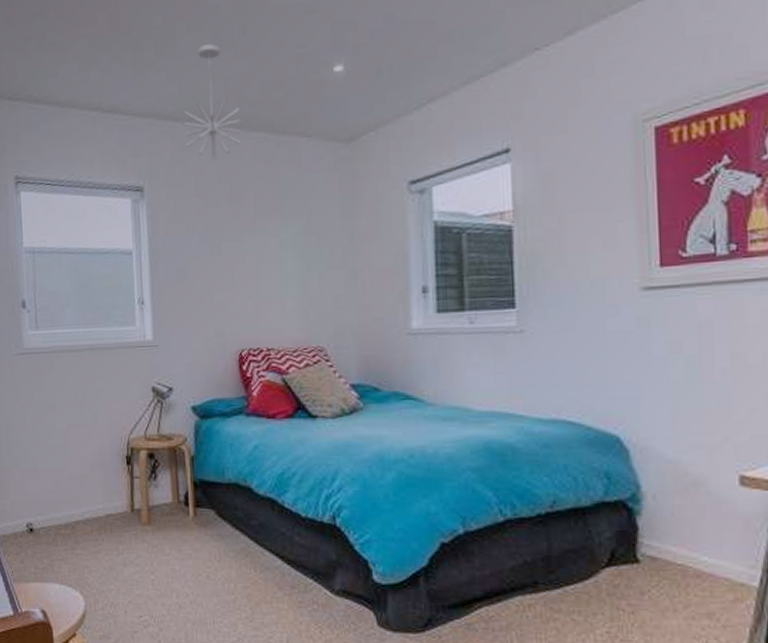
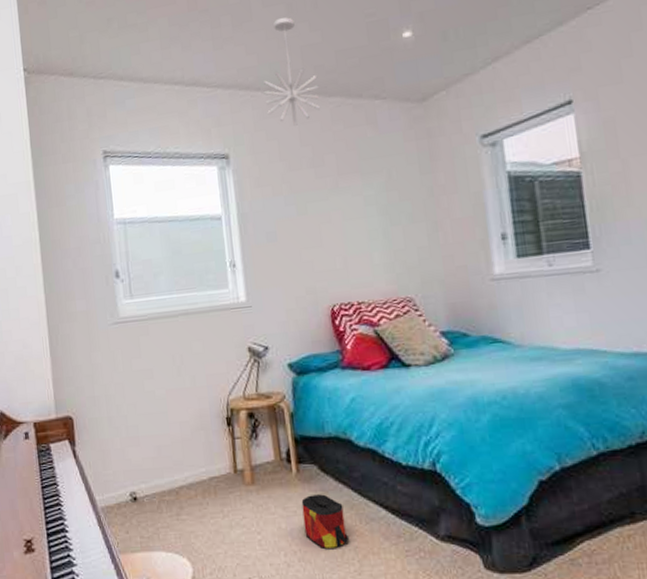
bag: none [197,539,243,595] -> present [301,494,350,550]

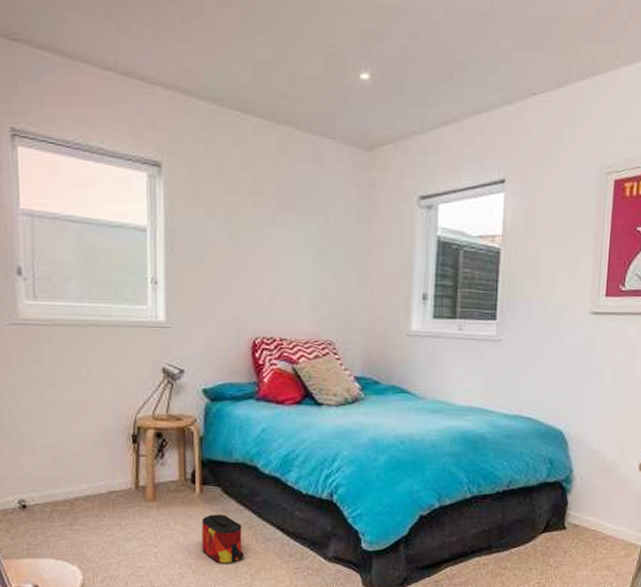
pendant light: present [264,17,321,126] -> none [207,24,269,147]

